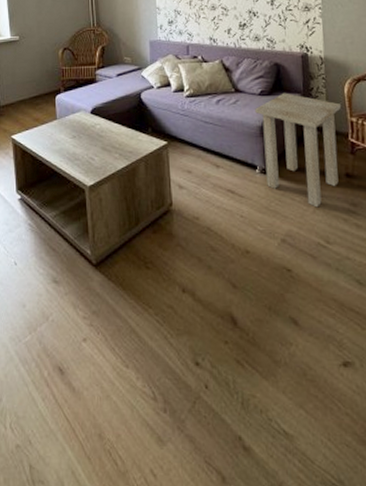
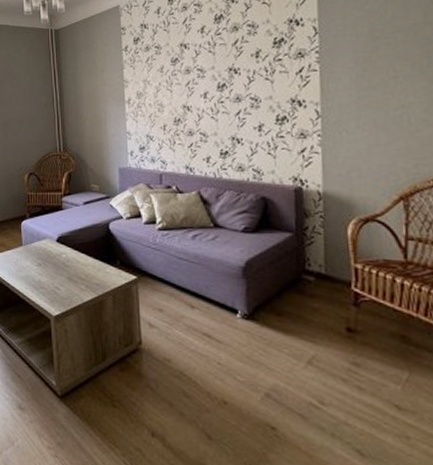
side table: present [255,92,342,208] -> none [237,230,344,363]

